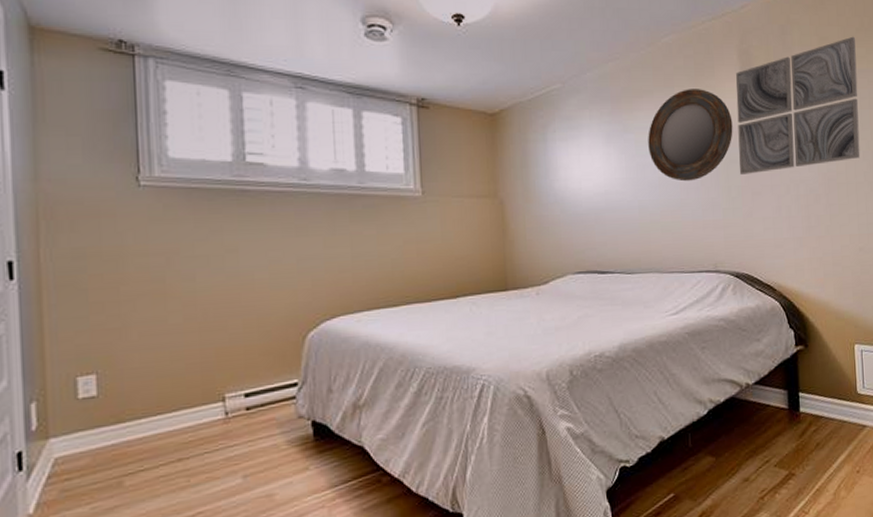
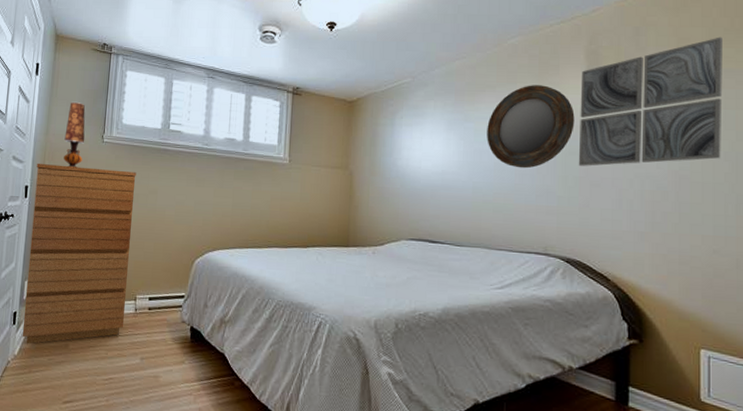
dresser: none [24,224,211,494] -> present [22,164,136,344]
table lamp: none [69,130,108,228] -> present [63,102,85,168]

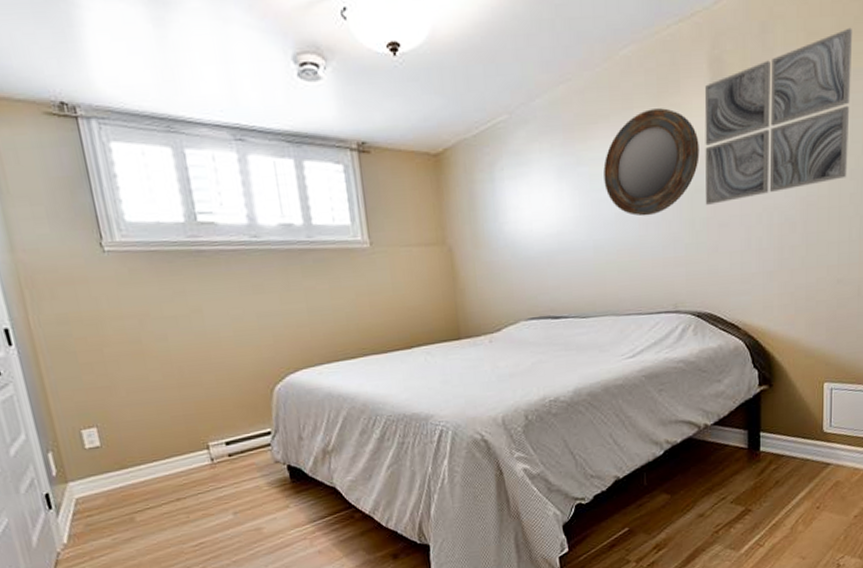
dresser: present [22,164,136,344] -> none [11,287,202,528]
table lamp: present [63,102,85,168] -> none [34,198,80,295]

